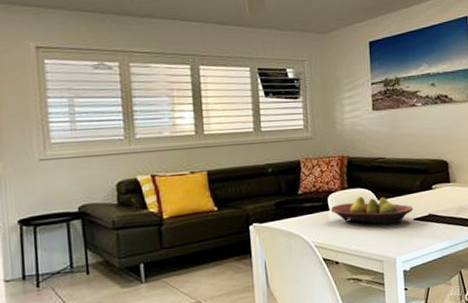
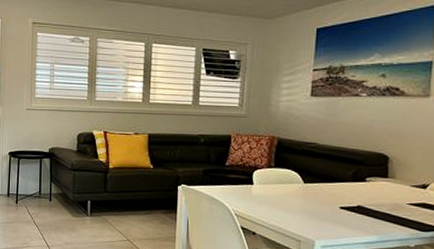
fruit bowl: present [330,197,414,226] -> none [254,177,342,209]

